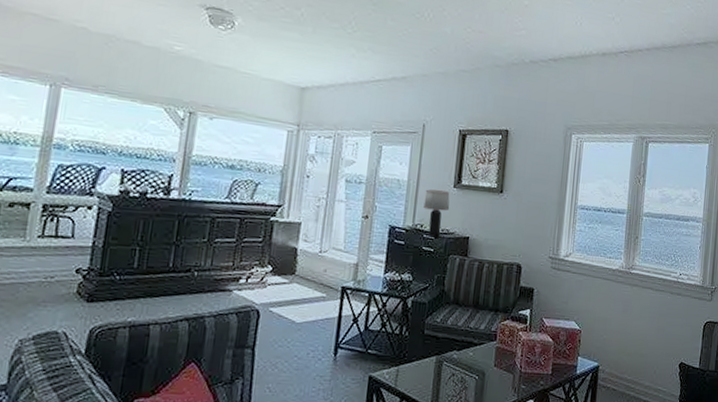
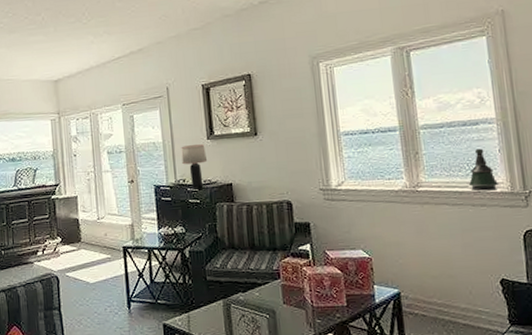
decorative bottle: none [671,242,695,283] -> present [468,148,500,192]

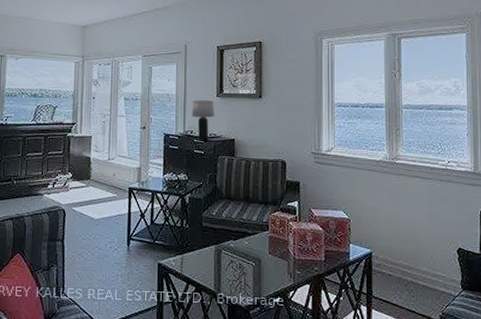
decorative bottle: present [468,148,500,192] -> none [439,131,465,170]

